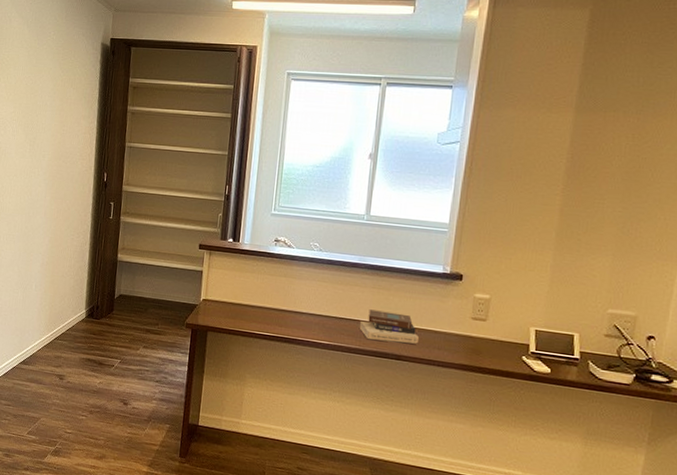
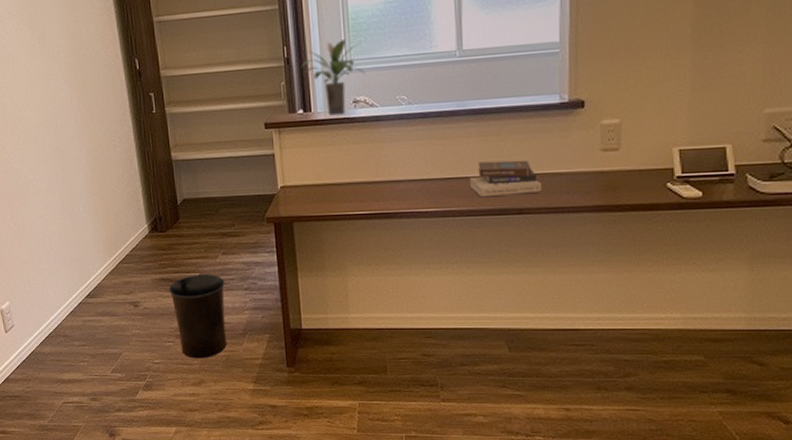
waste bin: none [91,360,141,436] -> present [168,274,227,359]
potted plant: none [237,189,288,250] -> present [301,40,365,116]

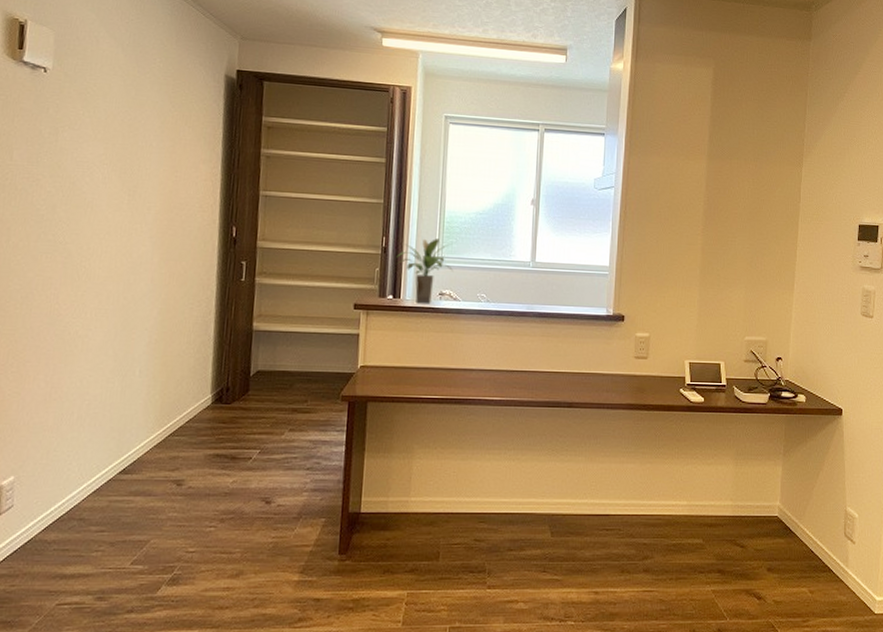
waste bin: present [168,274,227,359] -> none [222,451,287,546]
books: present [469,160,541,198] -> none [530,359,588,391]

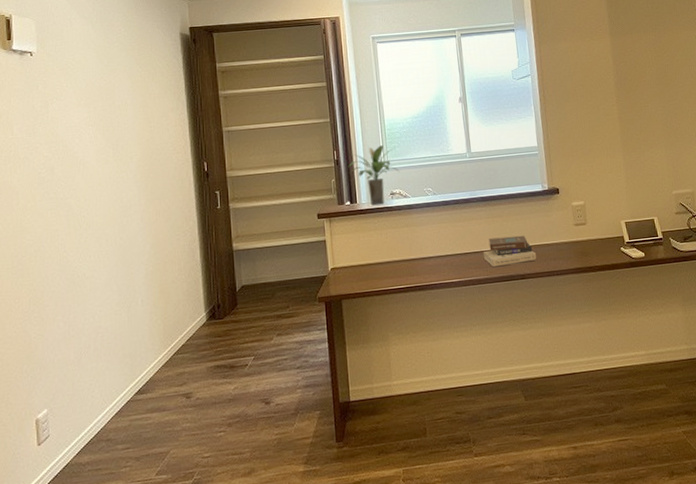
books: none [530,359,588,391] -> present [482,235,536,268]

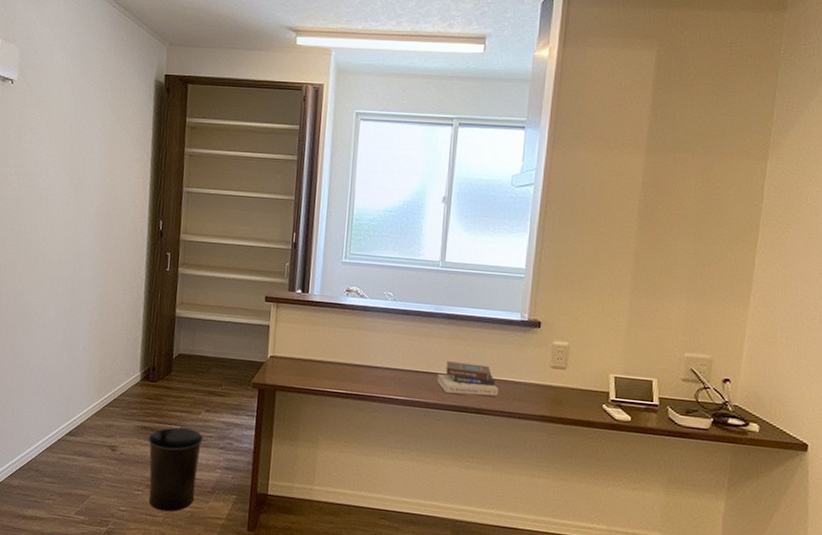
waste bin: none [223,356,279,447] -> present [148,427,203,512]
potted plant: present [348,145,399,206] -> none [305,235,360,300]

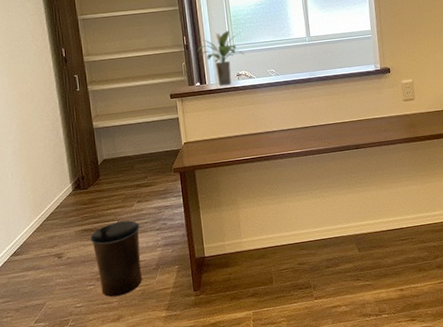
potted plant: none [305,235,360,300] -> present [197,31,244,86]
books: present [436,361,498,396] -> none [321,110,369,139]

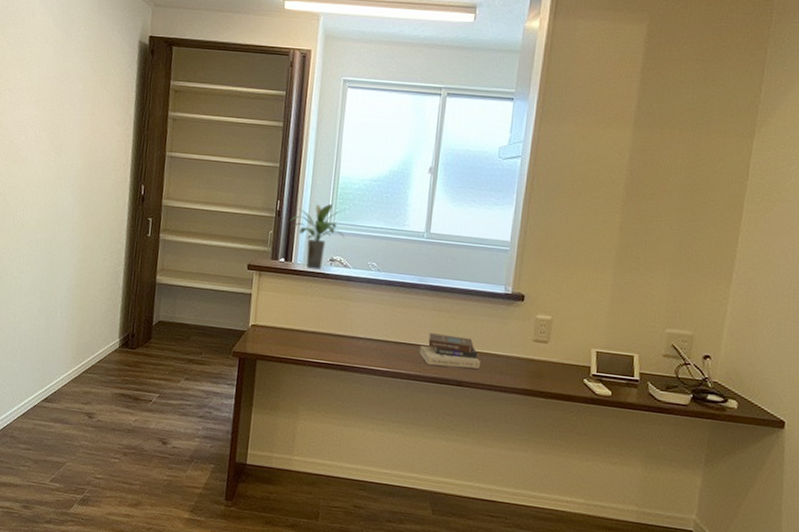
waste bin: present [90,220,142,297] -> none [125,395,182,480]
books: none [321,110,369,139] -> present [419,333,480,369]

